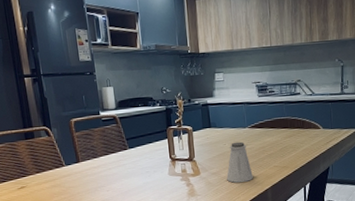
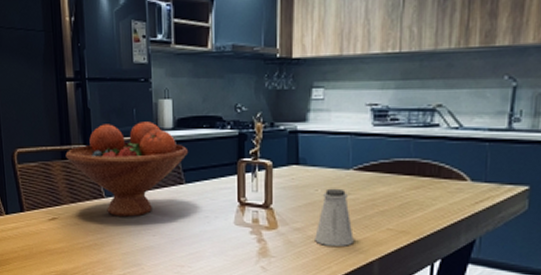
fruit bowl: none [28,104,130,180] -> present [65,121,189,217]

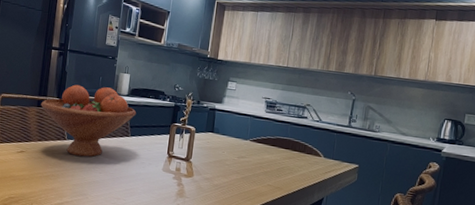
saltshaker: present [315,188,354,248] -> none [218,152,245,195]

